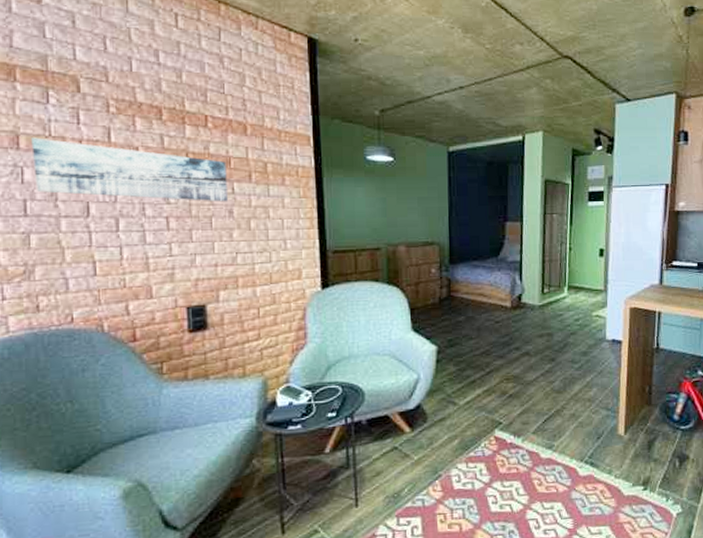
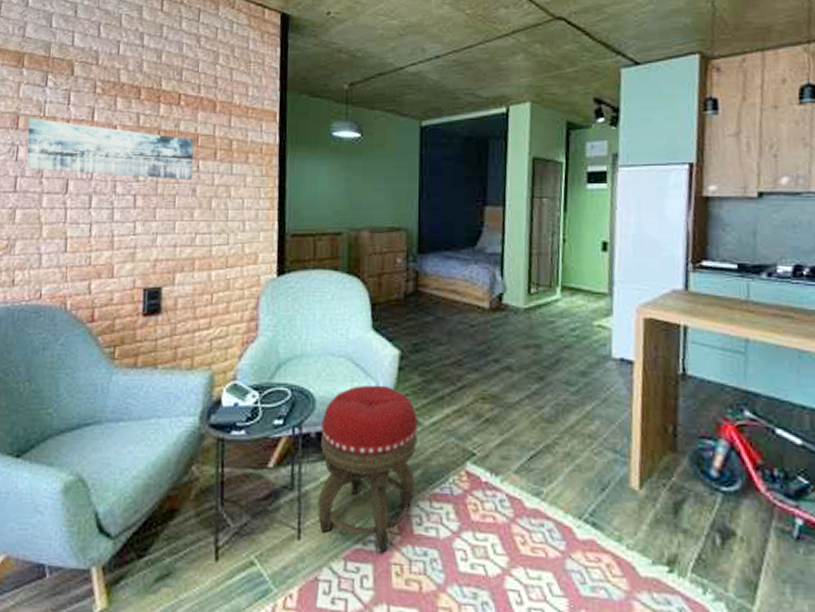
footstool: none [371,375,455,507] -> present [318,384,418,553]

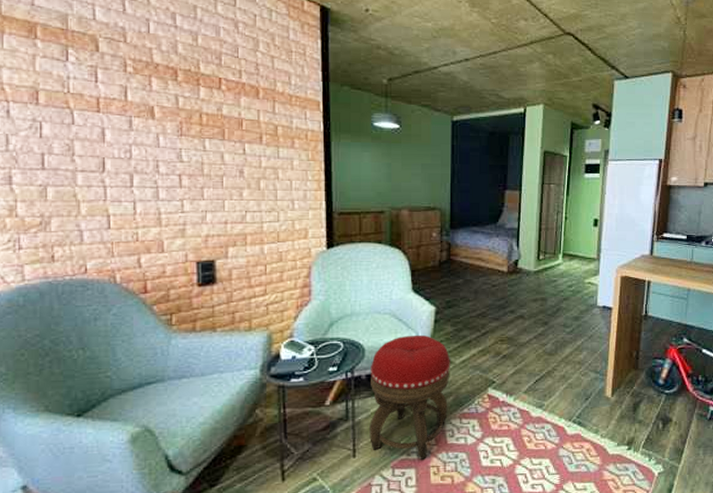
wall art: present [26,118,194,180] -> none [50,93,240,162]

